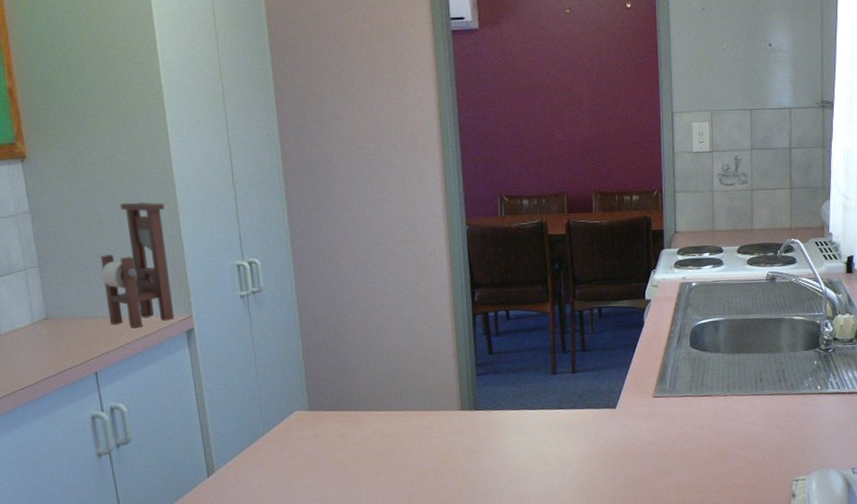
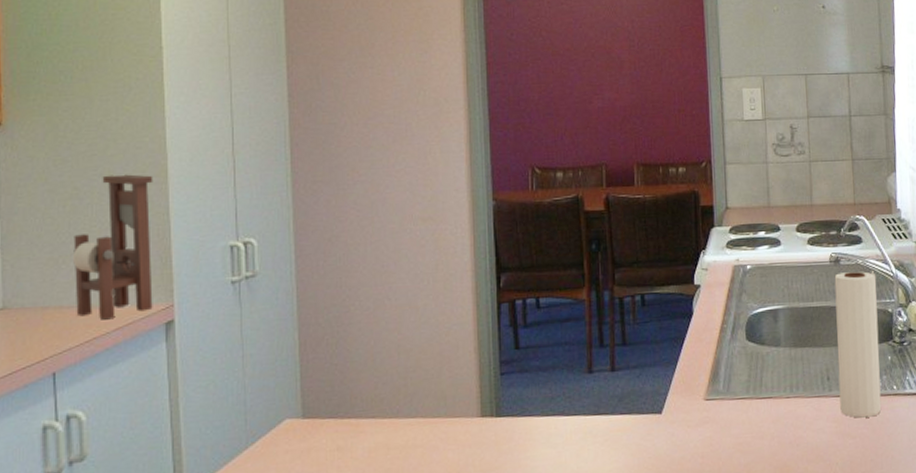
paper towel roll: none [770,287,807,413] -> present [834,270,882,418]

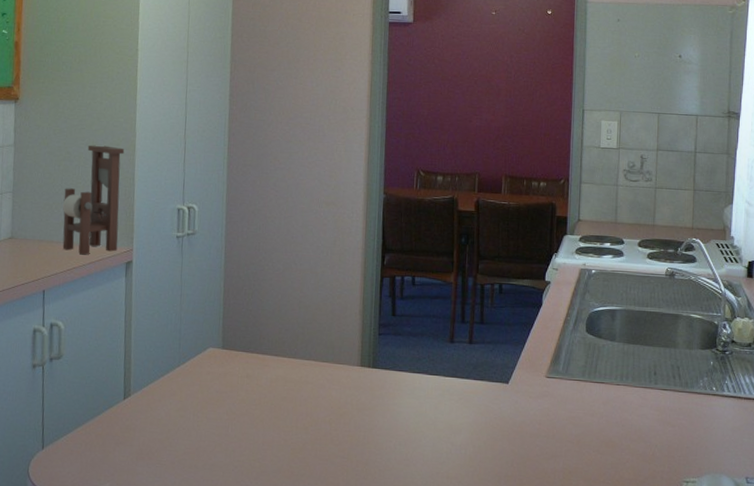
paper towel roll: present [834,270,882,418] -> none [663,285,706,411]

